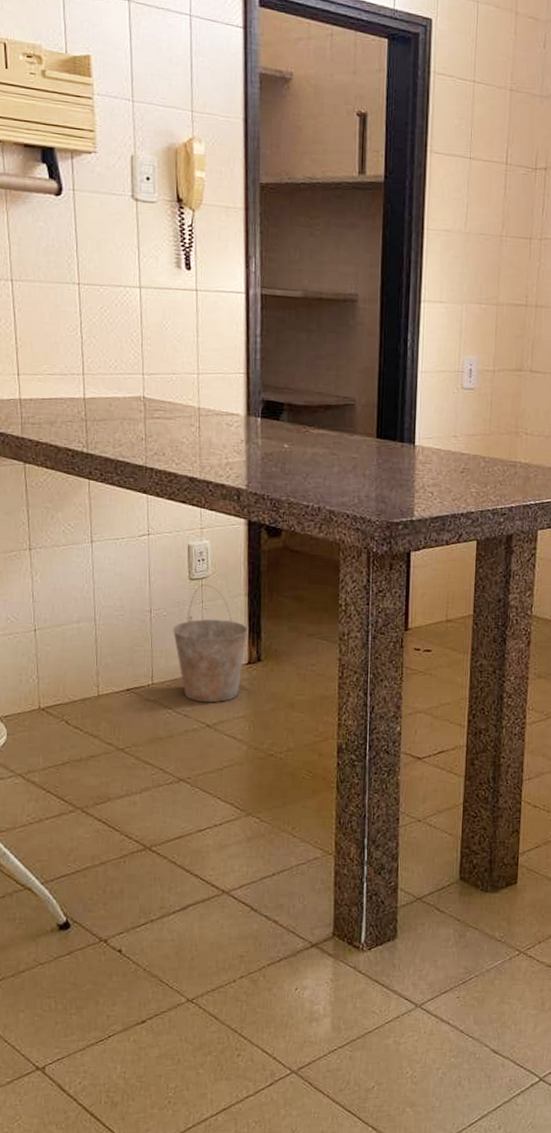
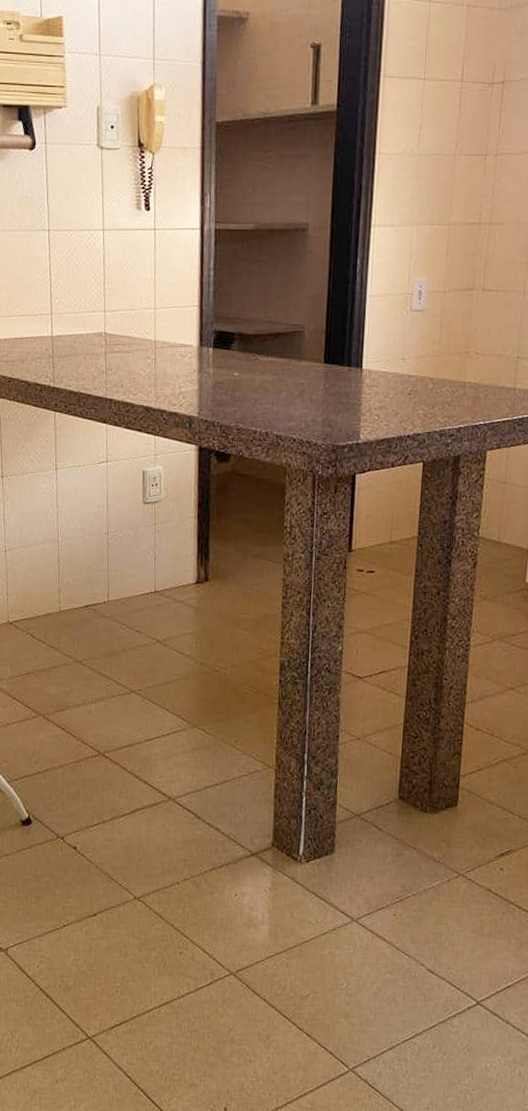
bucket: present [173,584,248,703] -> none [128,508,197,620]

